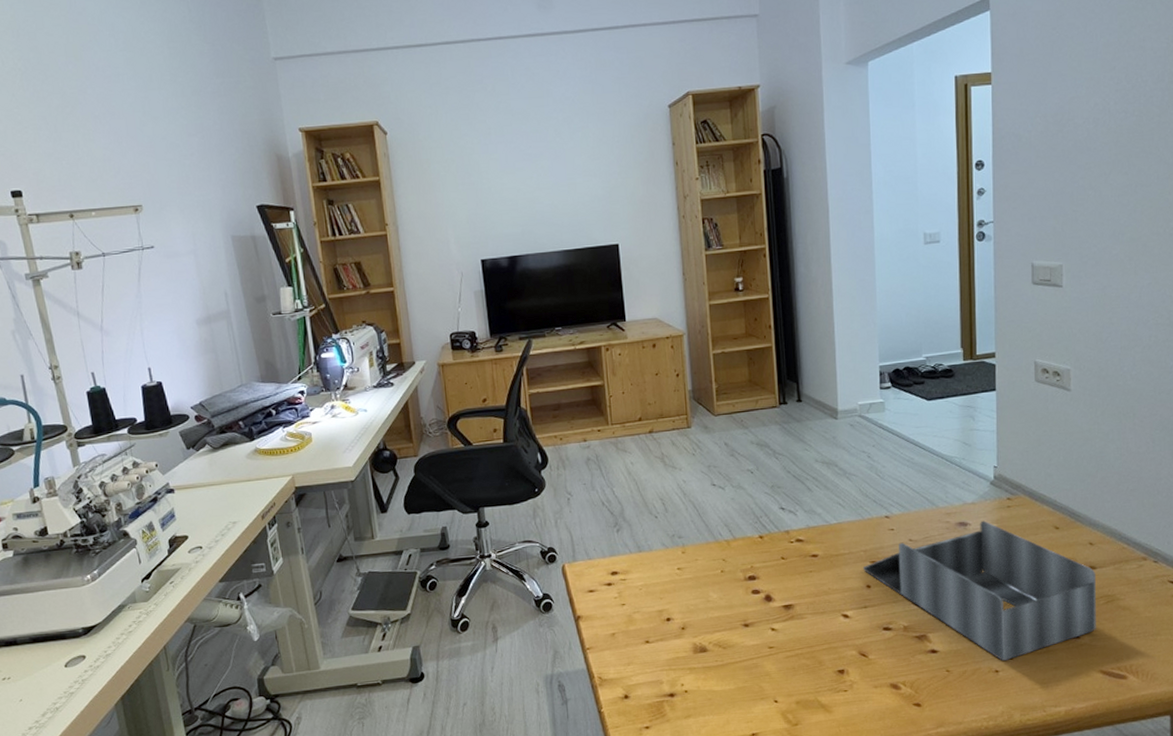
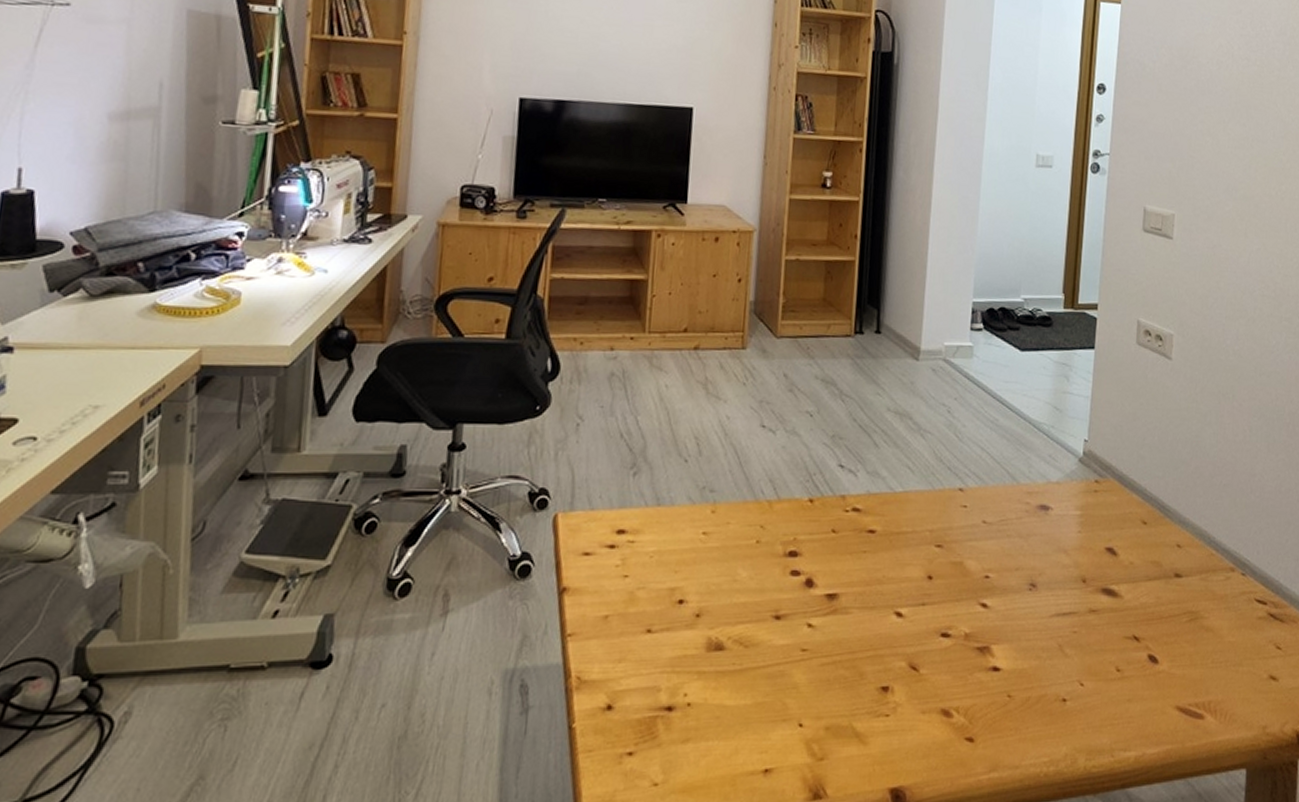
desk organizer: present [863,521,1096,661] -> none [927,506,1181,686]

